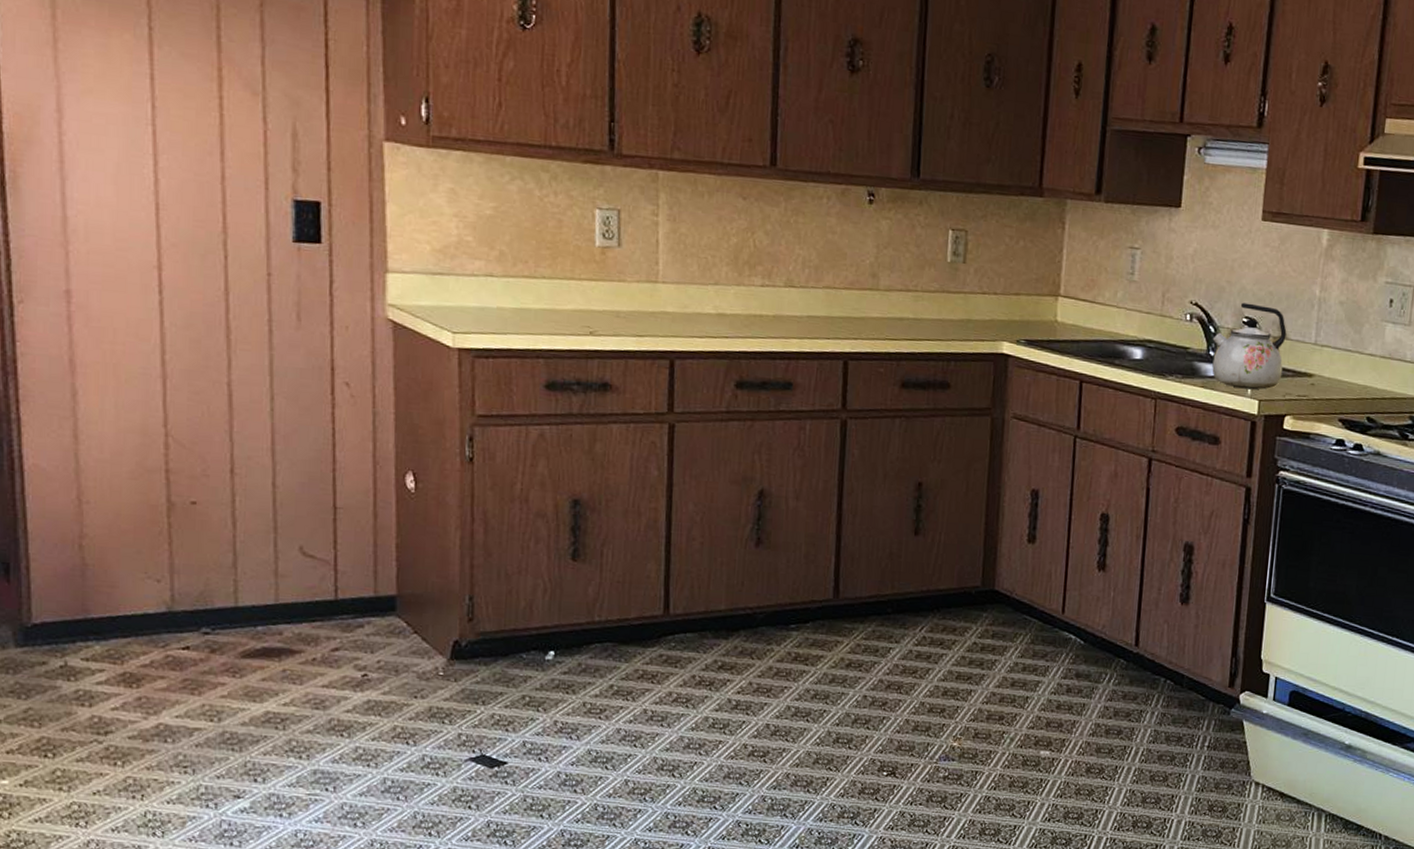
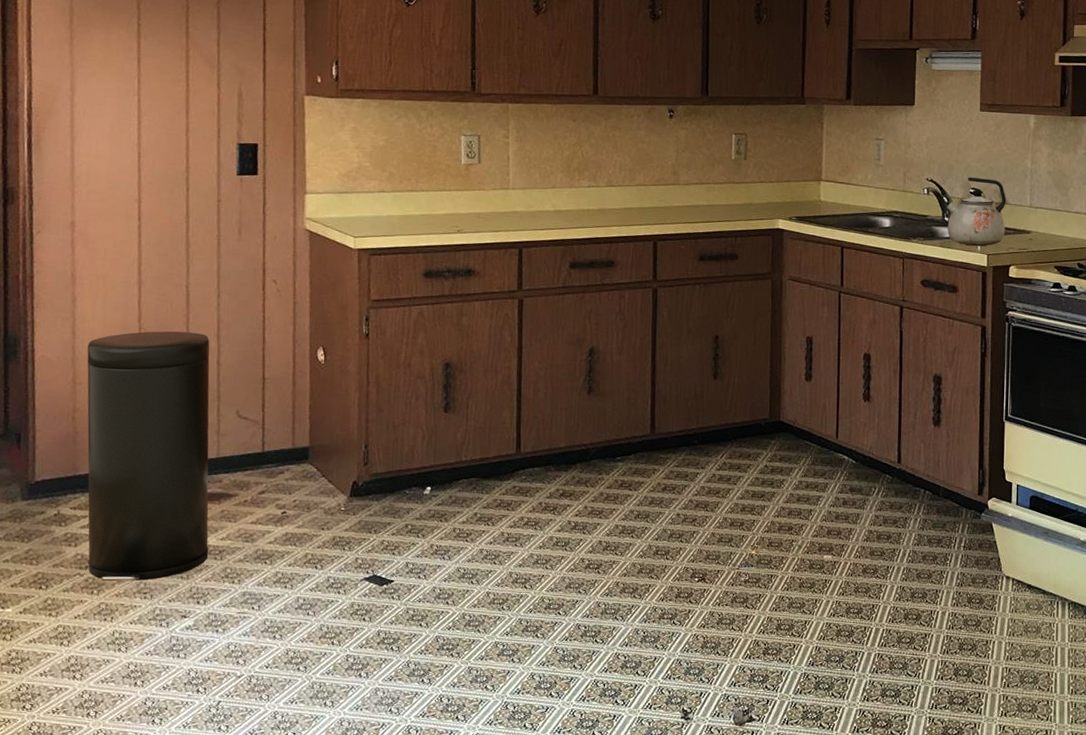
pedal bin: none [95,440,268,752] -> present [87,331,210,581]

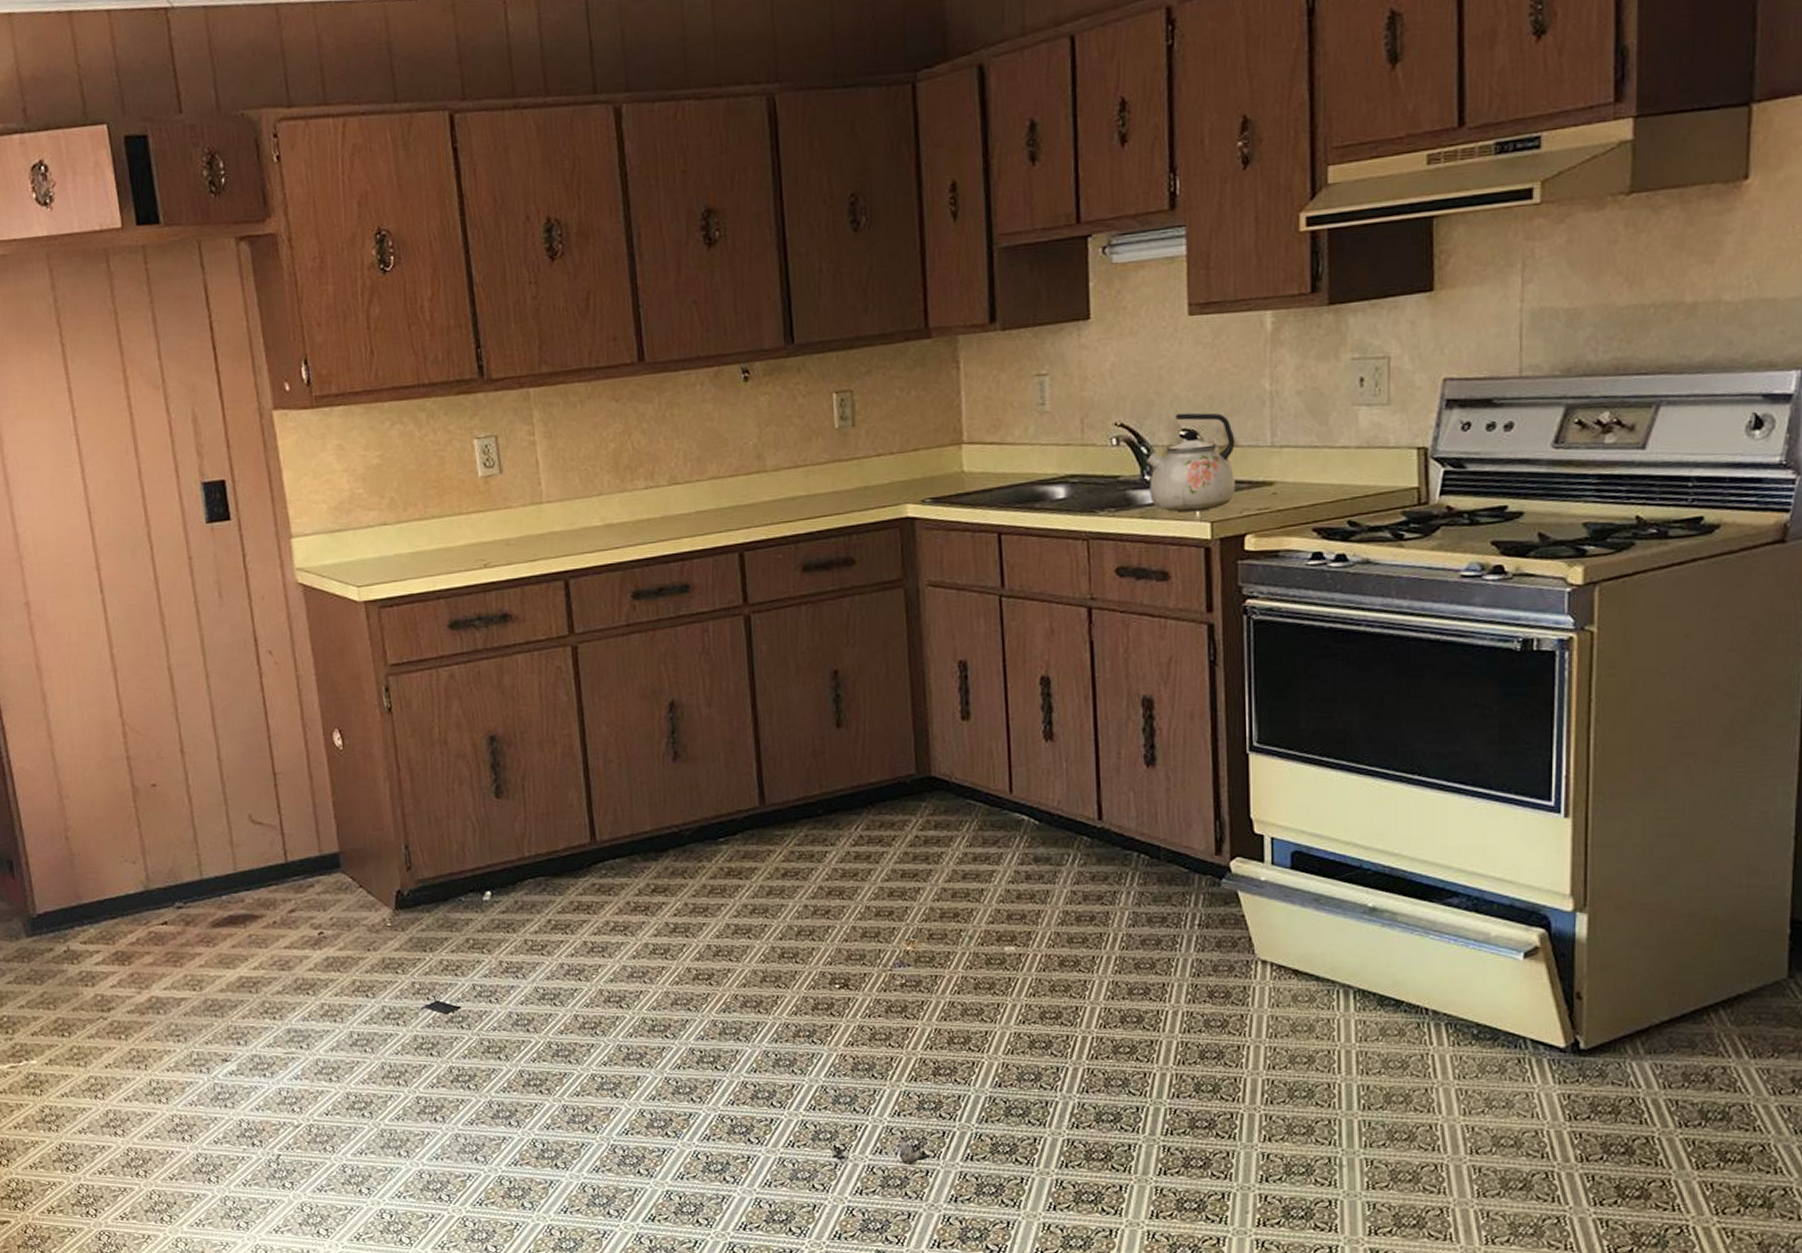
pedal bin: present [87,331,210,581] -> none [68,724,241,1024]

